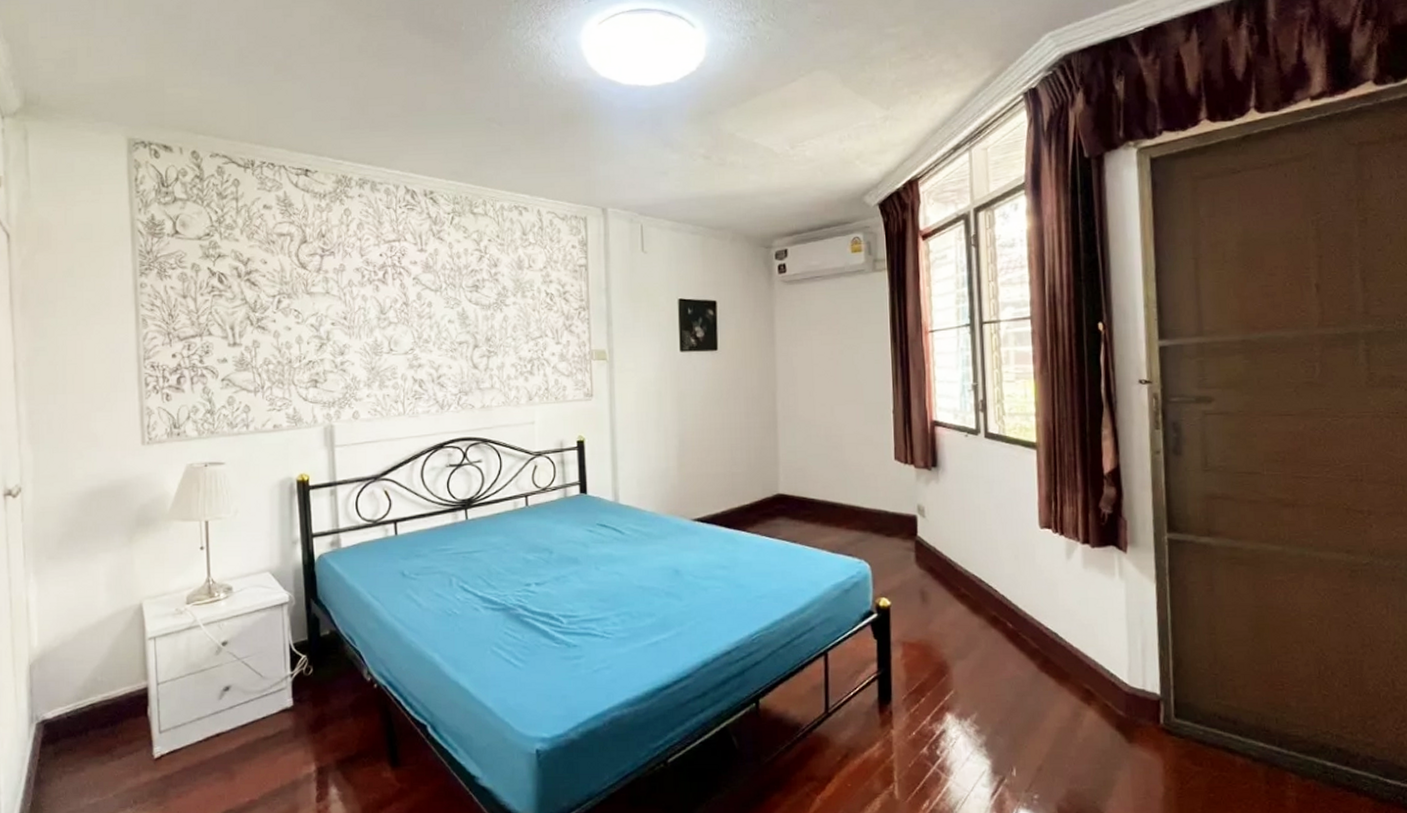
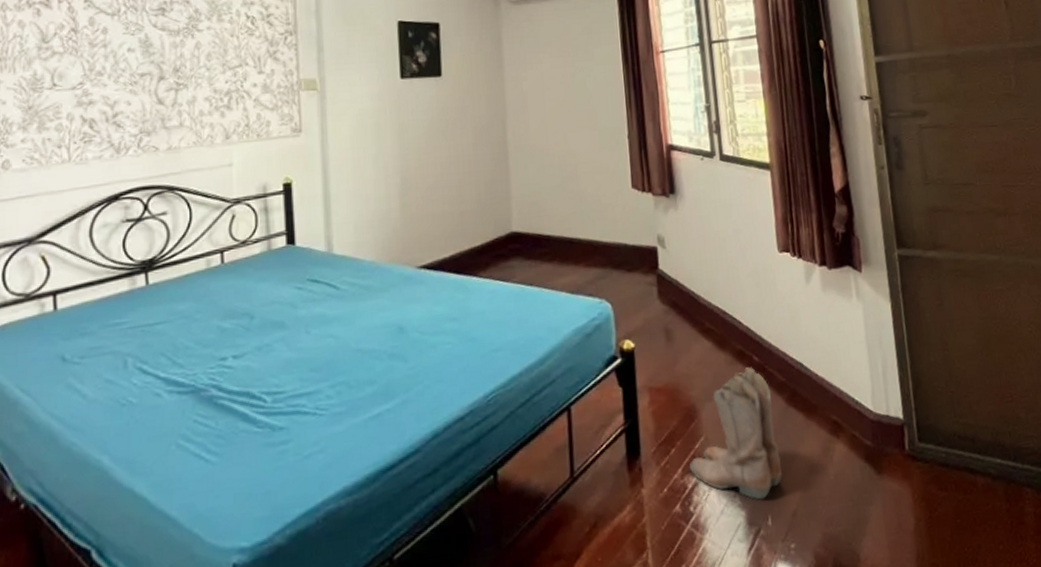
boots: none [938,632,1030,753] -> present [690,367,782,500]

